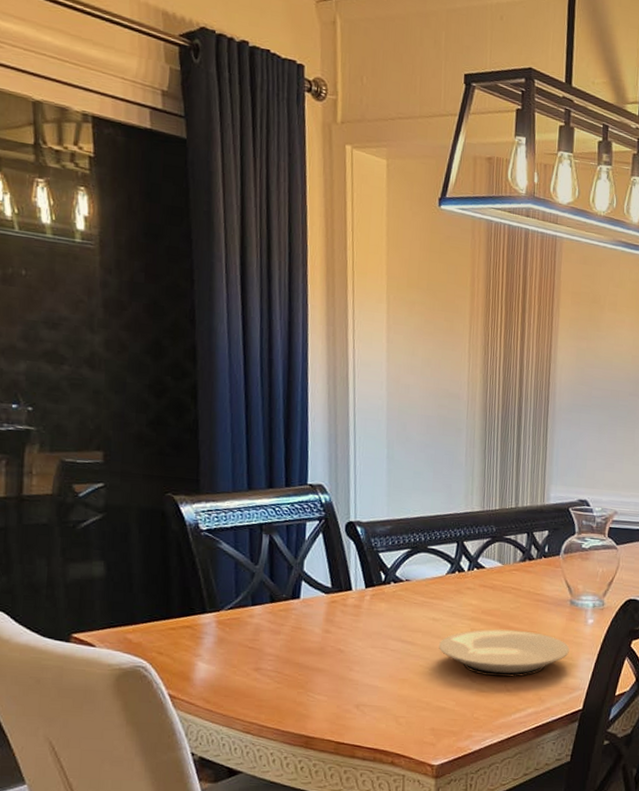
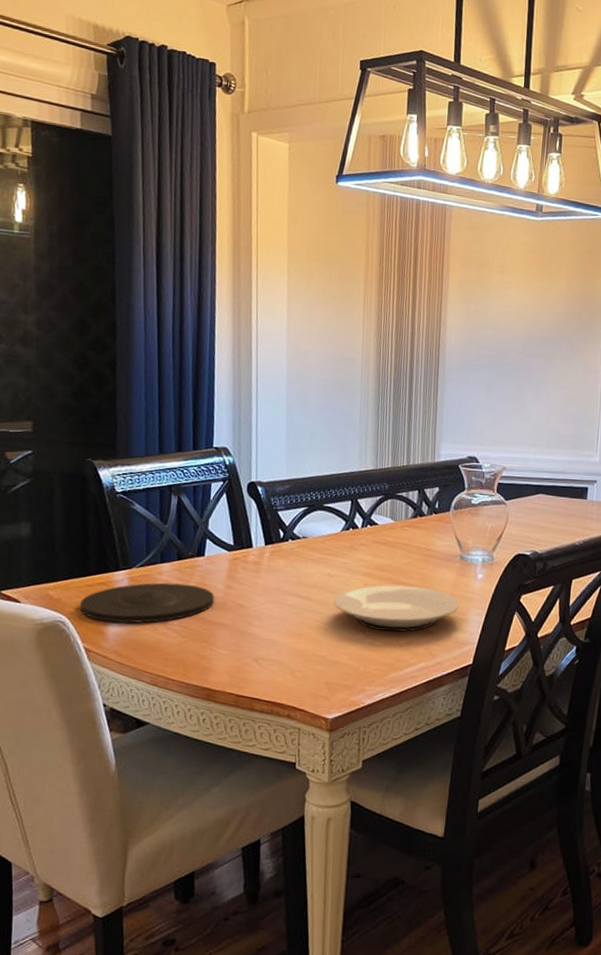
plate: none [162,626,312,669] -> present [79,582,215,623]

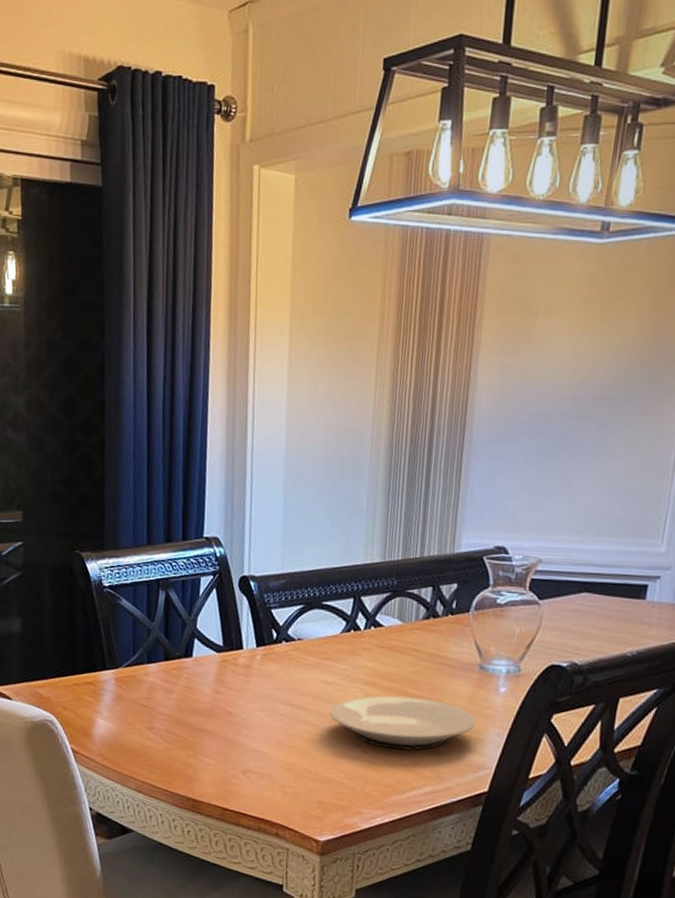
plate: present [79,582,215,623] -> none [67,684,202,726]

